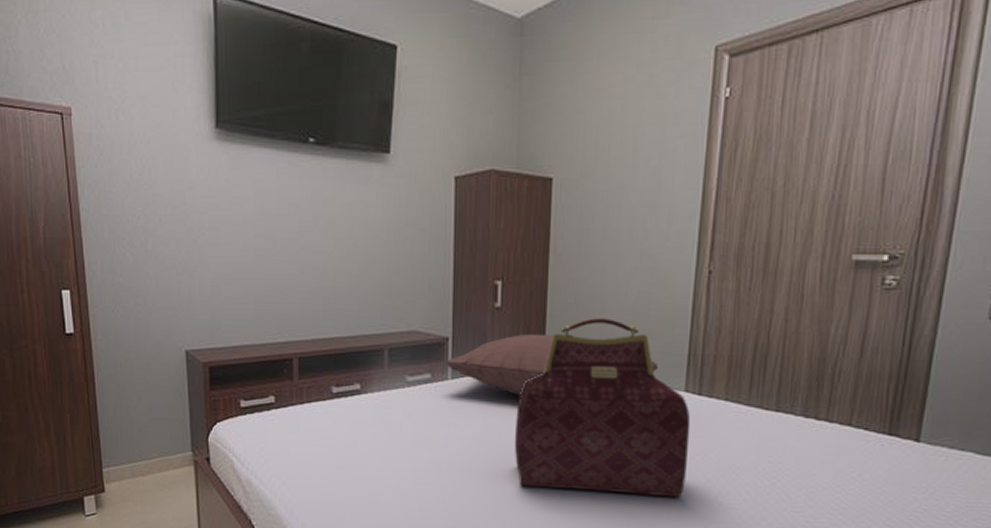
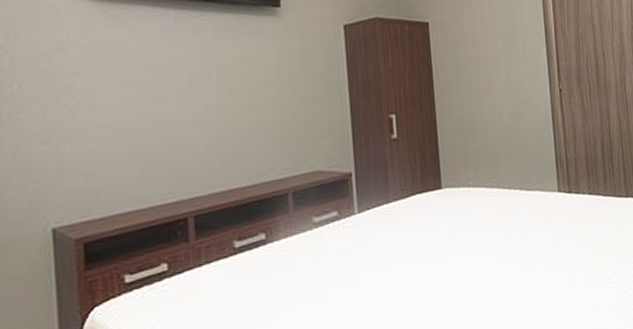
pillow: present [446,333,659,395] -> none [351,158,535,219]
handbag: present [514,318,691,498] -> none [422,137,572,308]

